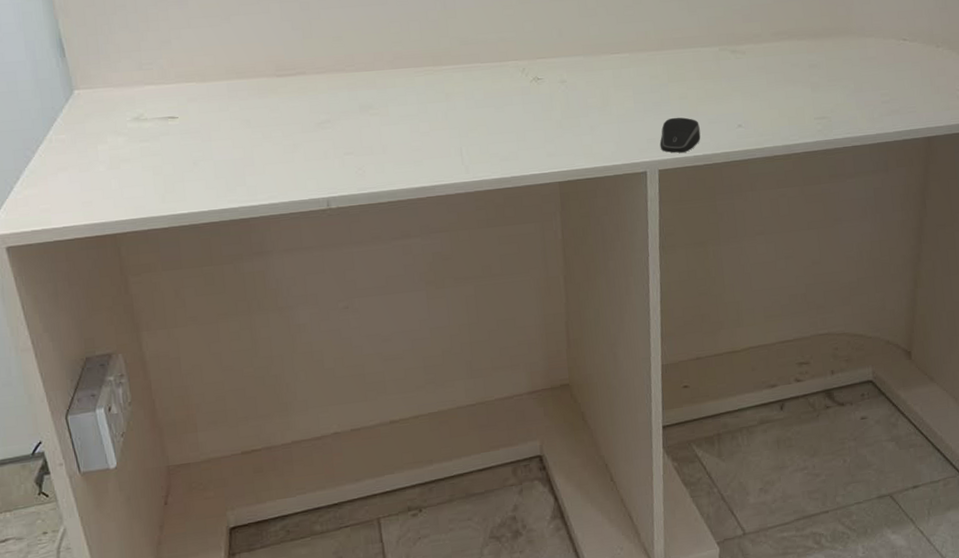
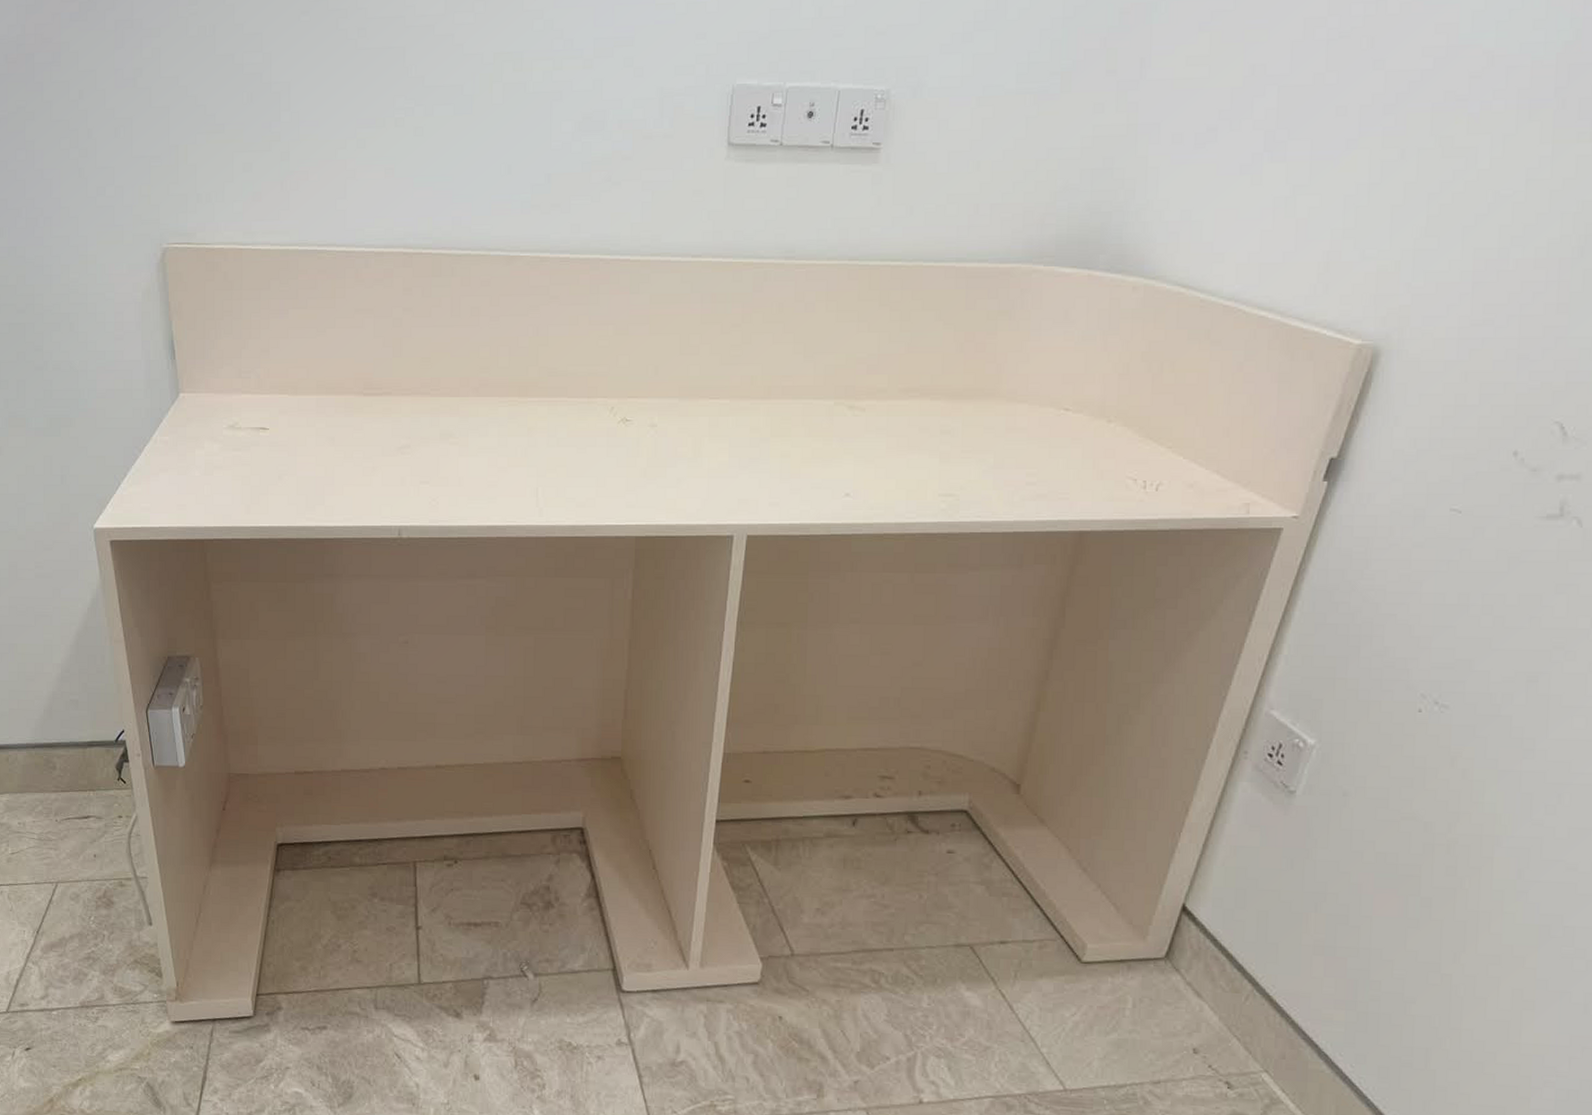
computer mouse: present [660,117,701,153] -> none [752,477,800,519]

